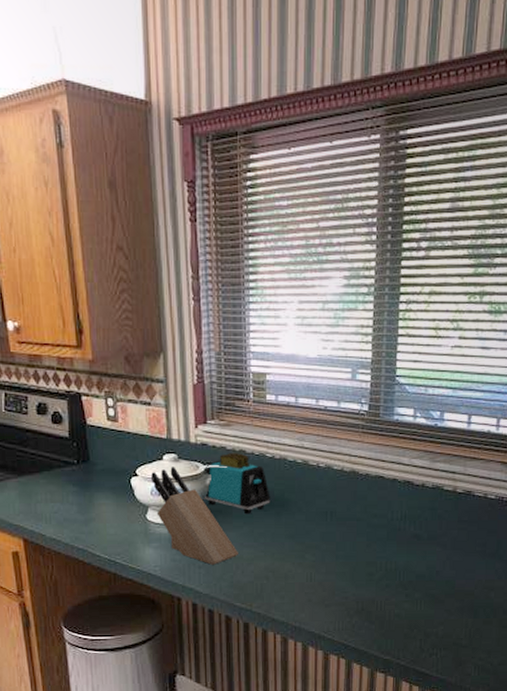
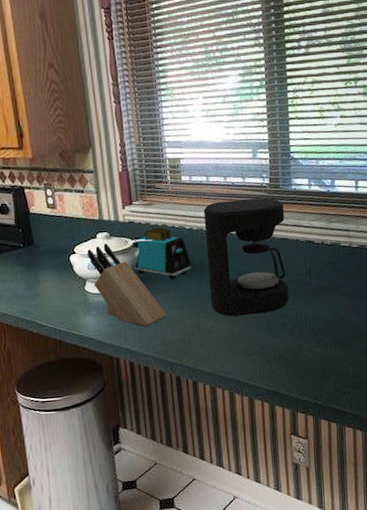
coffee maker: none [289,428,383,561] -> present [203,198,289,317]

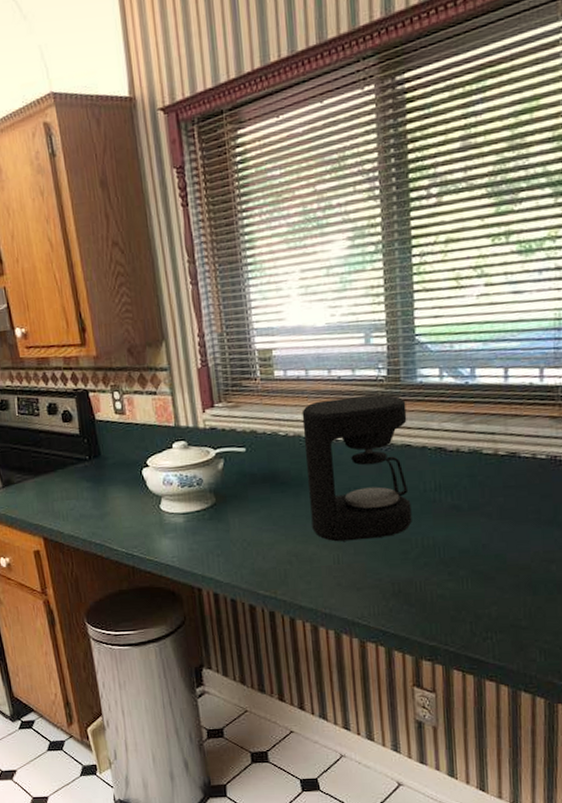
knife block: present [87,243,167,327] -> none [162,454,258,552]
toaster: present [131,227,192,280] -> none [214,434,288,497]

